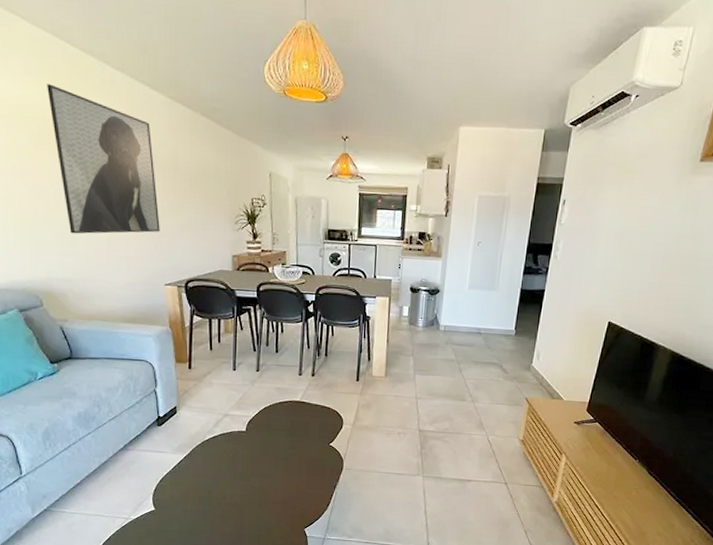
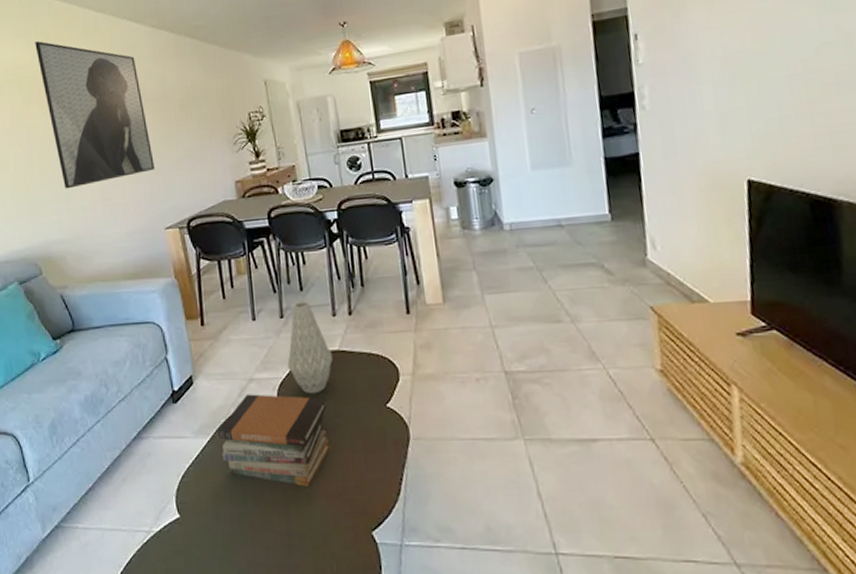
book stack: none [193,425,285,495] -> present [217,394,331,487]
vase: none [257,361,295,431] -> present [287,301,334,395]

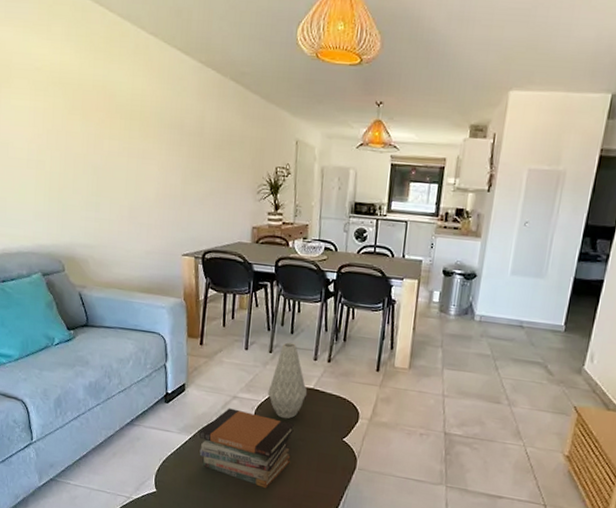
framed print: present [35,41,155,189] -> none [84,50,182,201]

